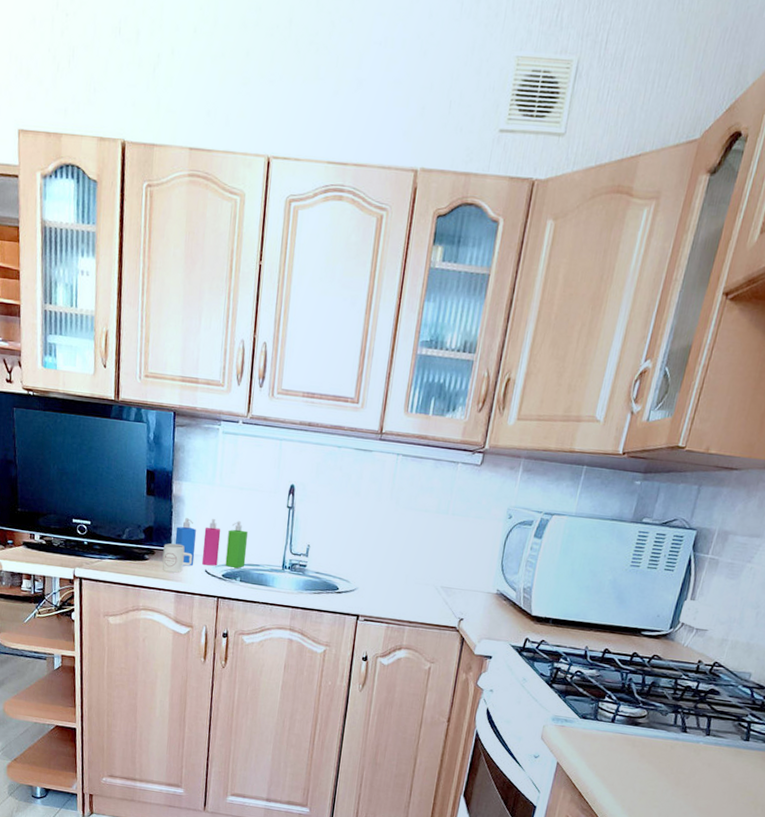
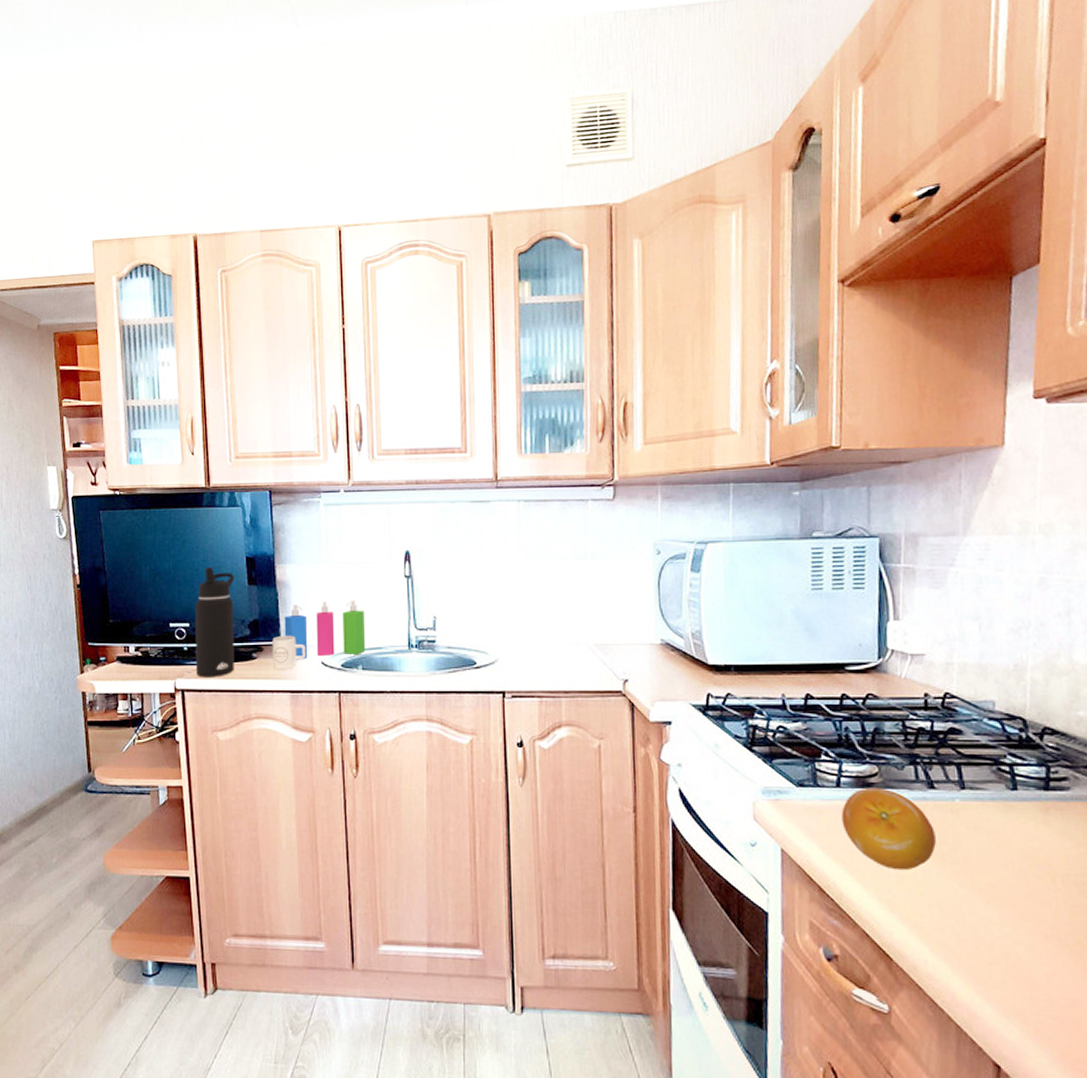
water bottle: none [93,473,135,572] -> present [195,566,234,678]
fruit: none [608,725,678,789] -> present [841,787,936,871]

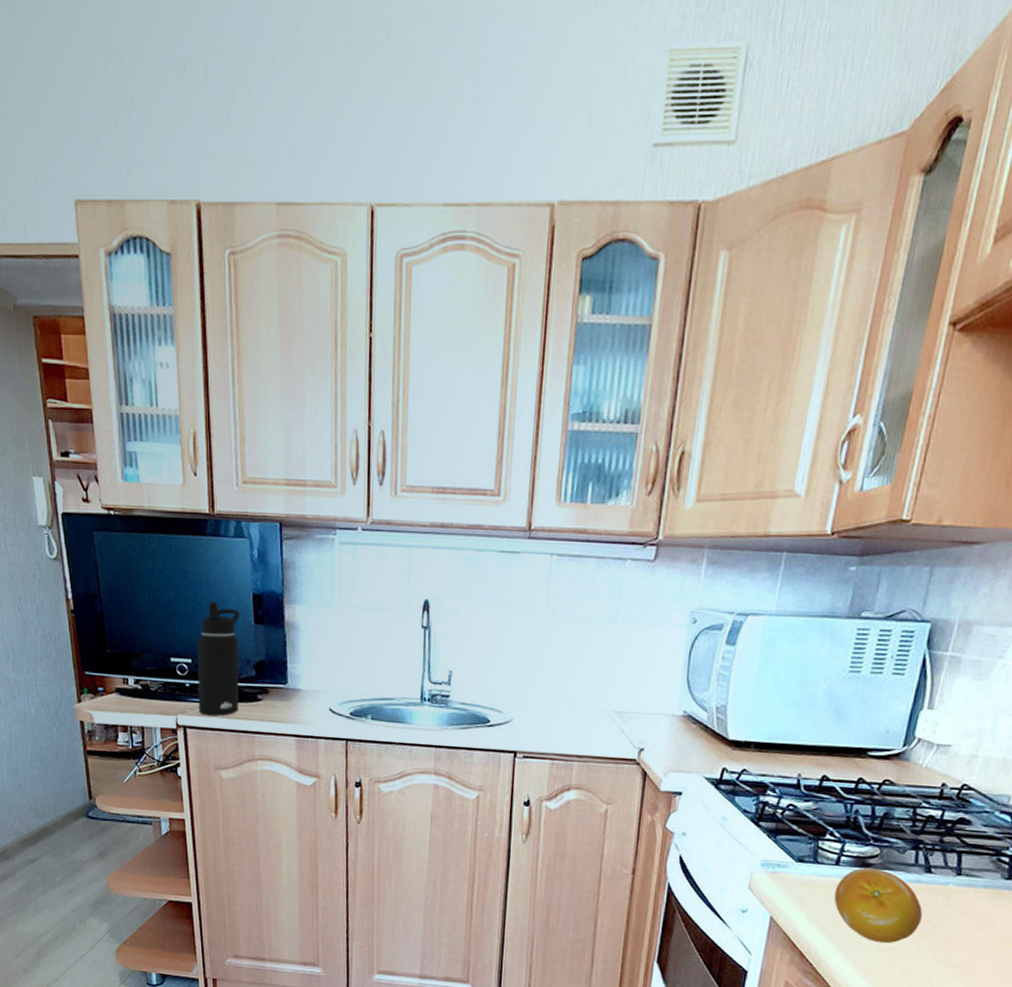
mug: present [272,635,307,670] -> none [278,678,314,714]
soap dispenser: present [284,600,366,661] -> none [291,647,377,706]

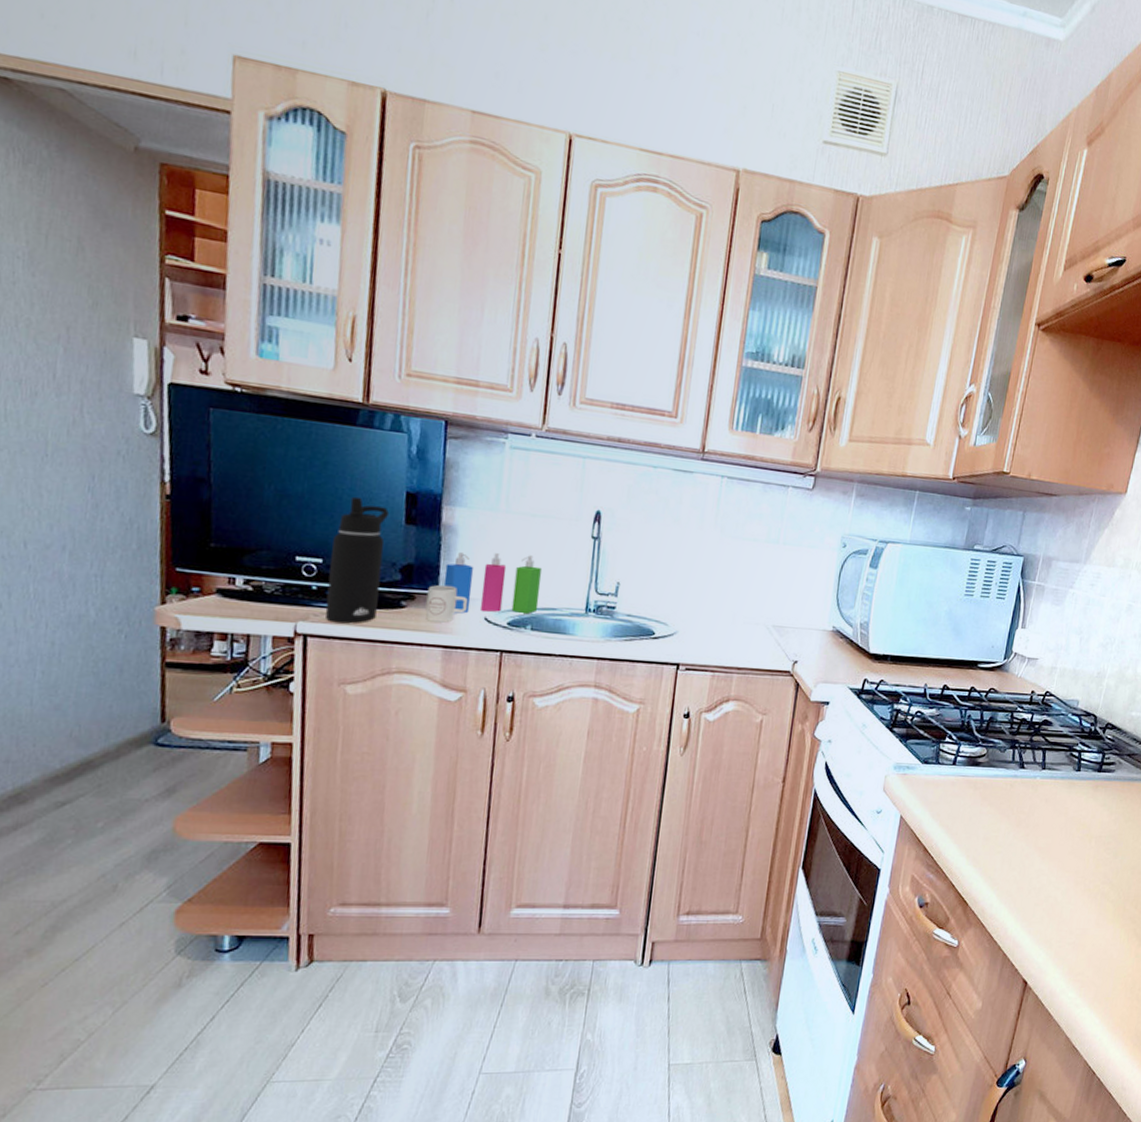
mug: none [278,678,314,714] -> present [425,584,468,623]
soap dispenser: none [291,647,377,706] -> present [443,552,541,615]
fruit: present [834,867,923,944] -> none [951,766,1018,834]

